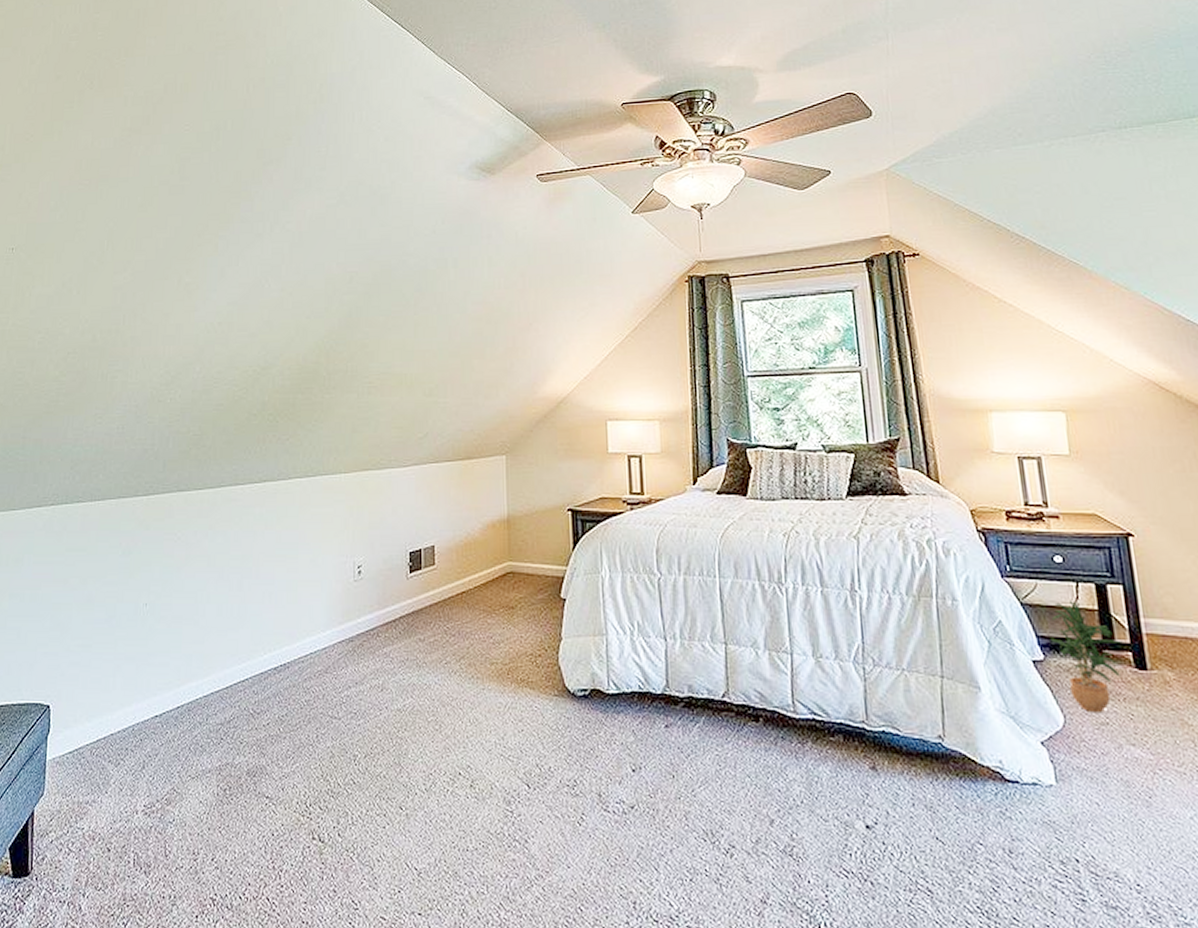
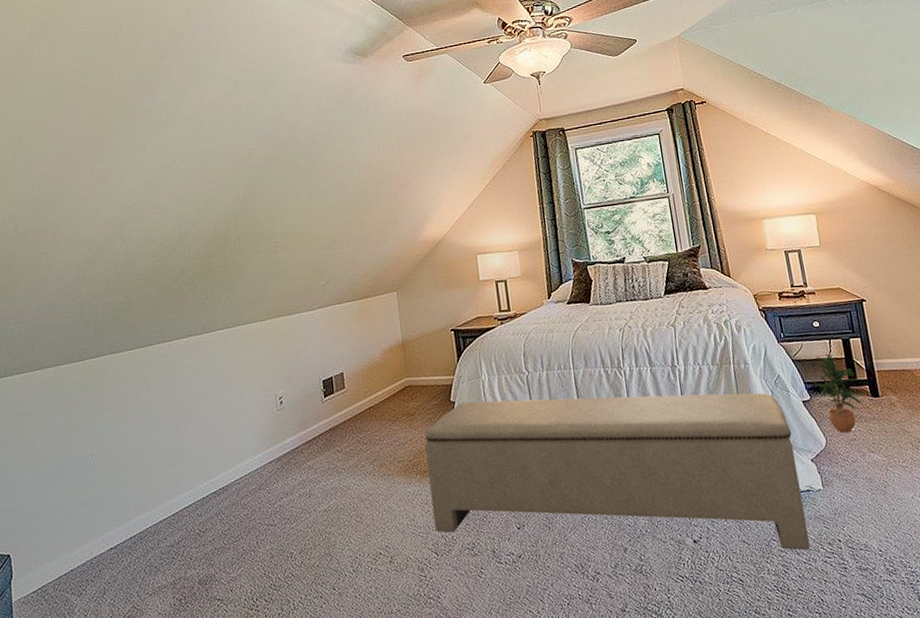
bench: none [525,602,1032,865] -> present [425,393,810,550]

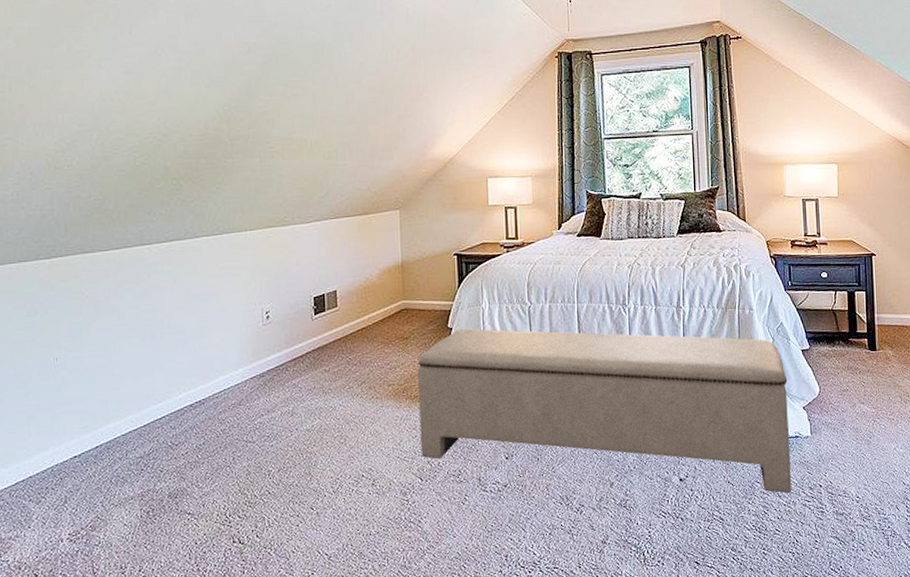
potted plant: present [813,353,863,433] -> none [814,305,862,384]

